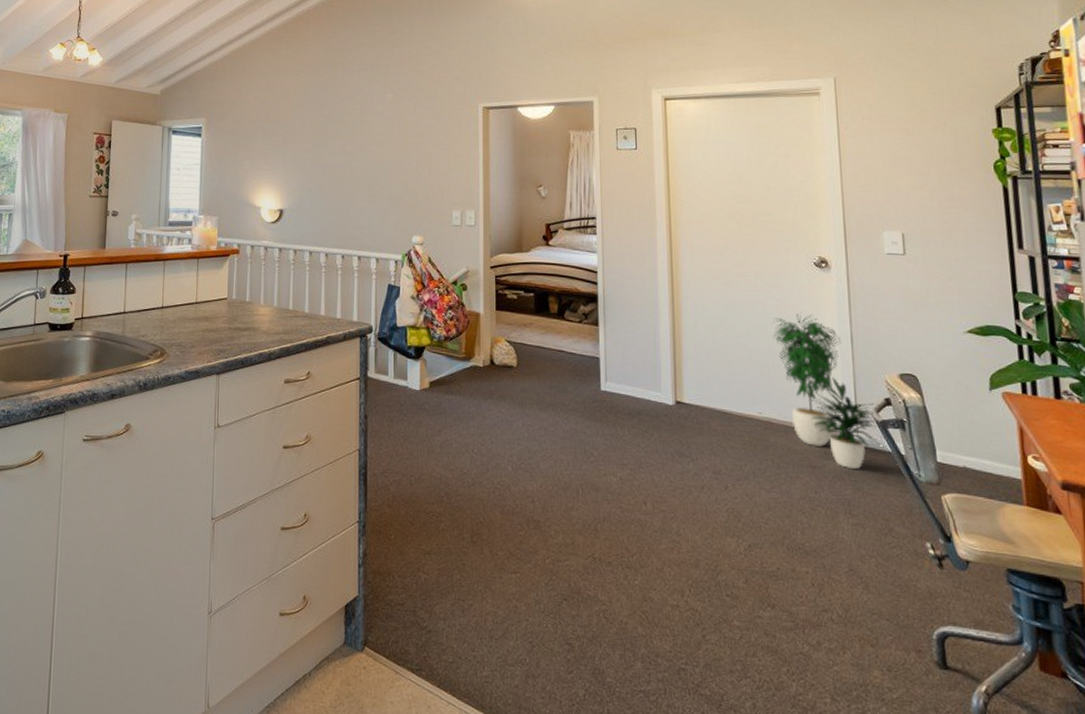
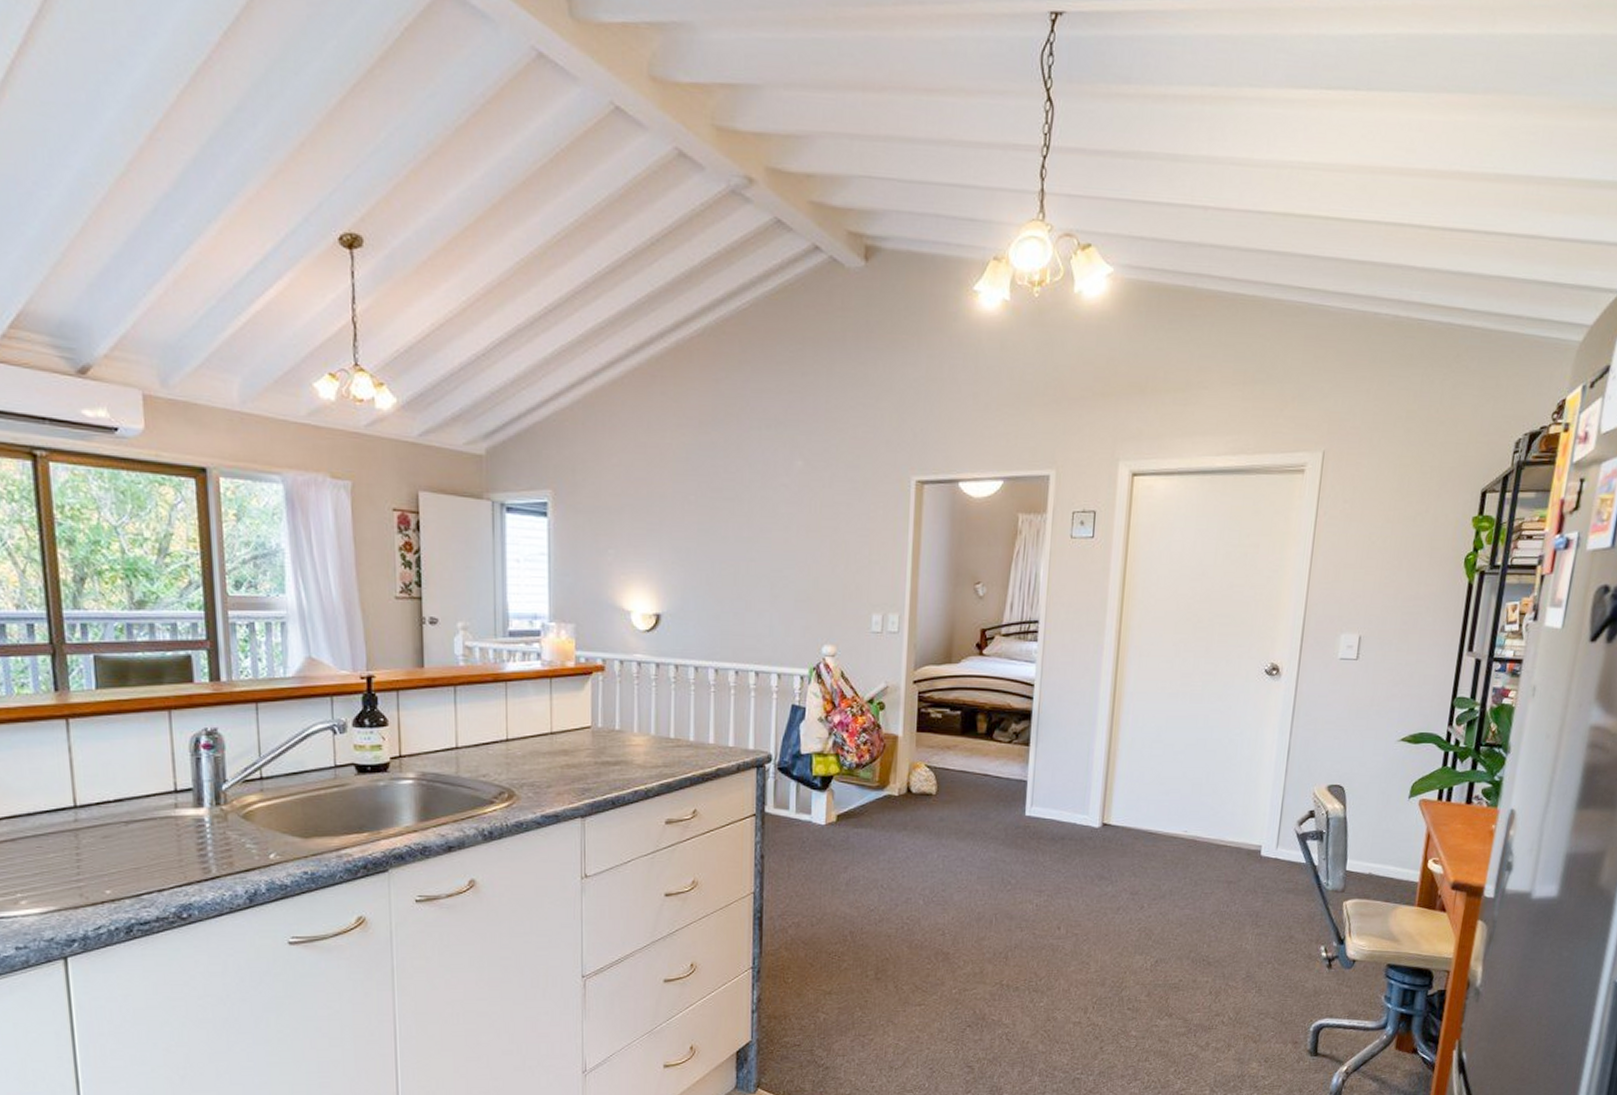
potted plant: present [772,312,881,469] -> none [1211,725,1298,881]

